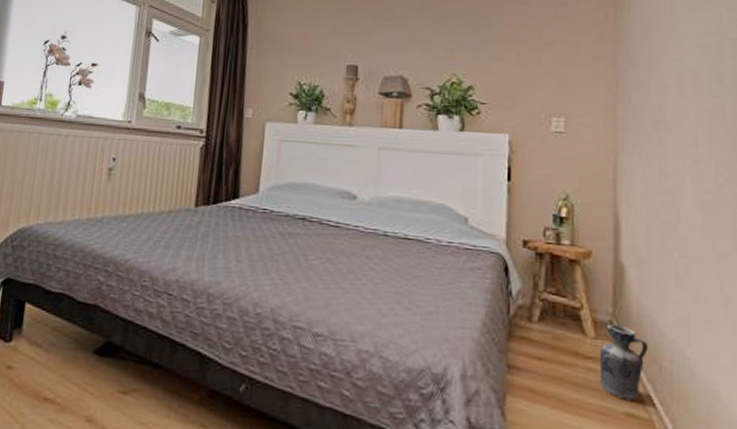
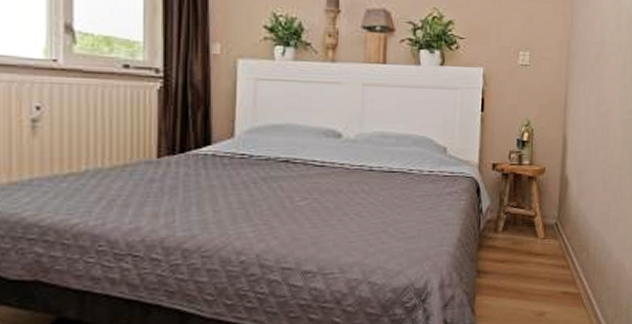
ceramic jug: present [599,324,648,401] -> none [545,225,581,282]

